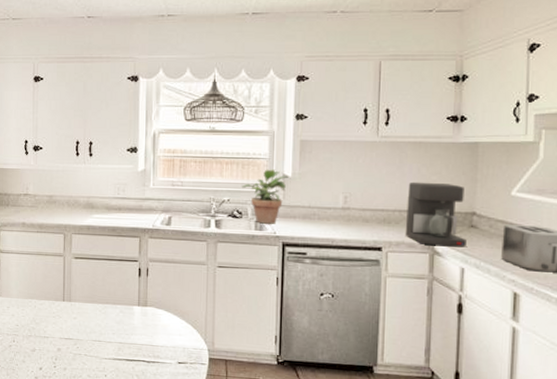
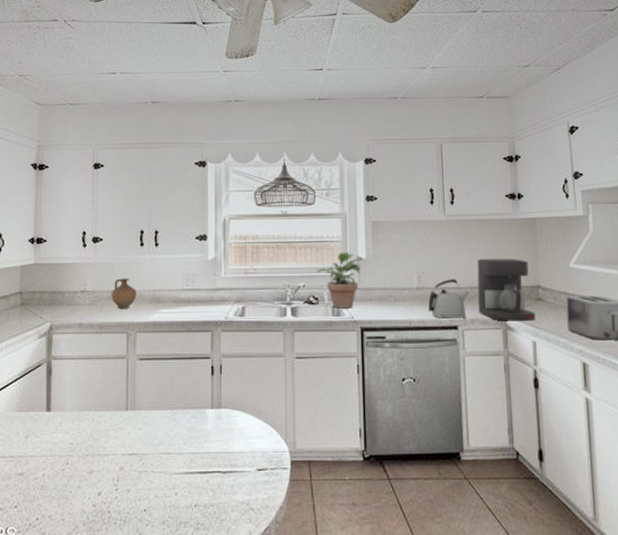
ceramic jug: none [50,184,72,212] -> present [111,278,136,309]
kettle: none [353,201,399,240] -> present [428,279,471,319]

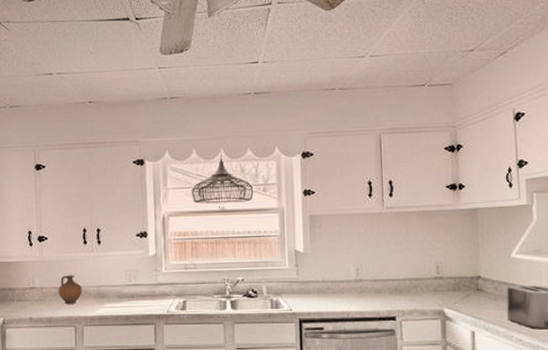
potted plant: present [317,252,363,309] -> none [255,246,301,301]
kettle: present [428,279,471,319] -> none [366,271,409,310]
coffee maker: present [477,258,535,321] -> none [416,249,475,312]

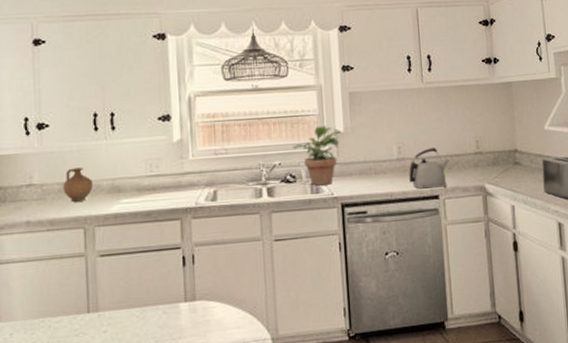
potted plant: none [255,246,301,301] -> present [293,125,341,186]
kettle: none [366,271,409,310] -> present [409,147,450,189]

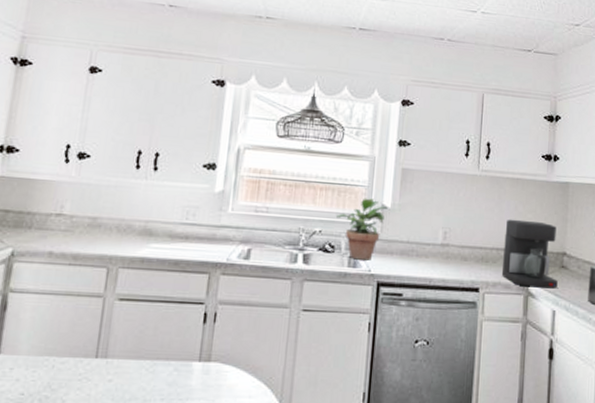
ceramic jug: present [63,167,93,202] -> none [93,203,125,240]
kettle: present [409,147,450,189] -> none [451,237,496,281]
coffee maker: none [456,124,513,187] -> present [501,219,558,289]

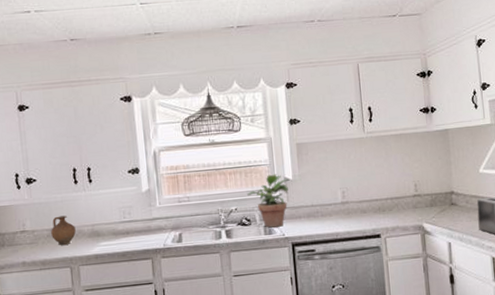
ceramic jug: none [93,203,125,240] -> present [51,215,76,245]
coffee maker: present [501,219,558,289] -> none [396,168,450,227]

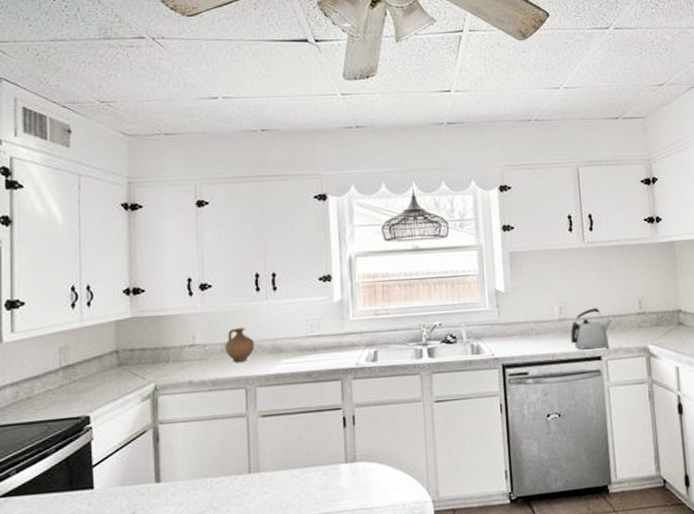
potted plant: present [247,174,290,228] -> none [453,285,501,347]
kettle: none [352,191,391,229] -> present [570,308,613,350]

